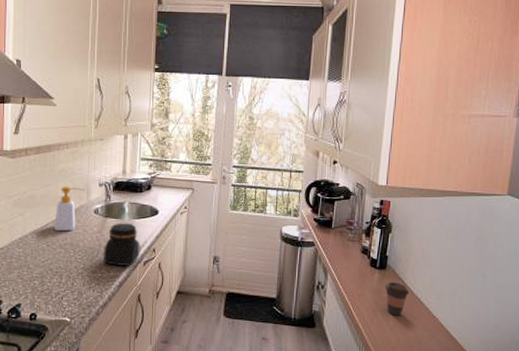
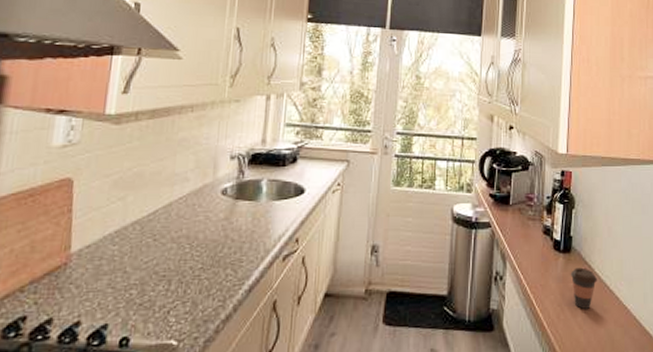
soap bottle: present [55,186,84,232] -> none [166,160,211,220]
jar: present [104,223,140,266] -> none [230,206,280,263]

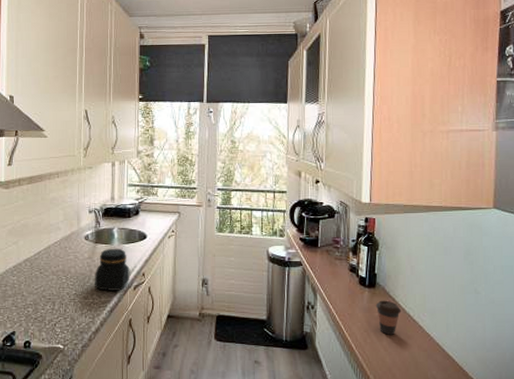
jar: none [230,206,280,263] -> present [95,248,130,291]

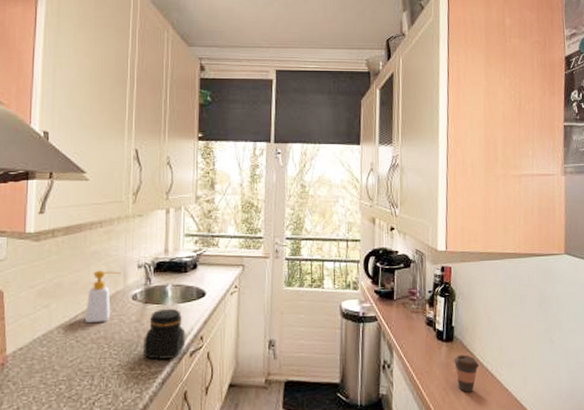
soap bottle: none [47,214,75,259] -> present [85,270,121,324]

